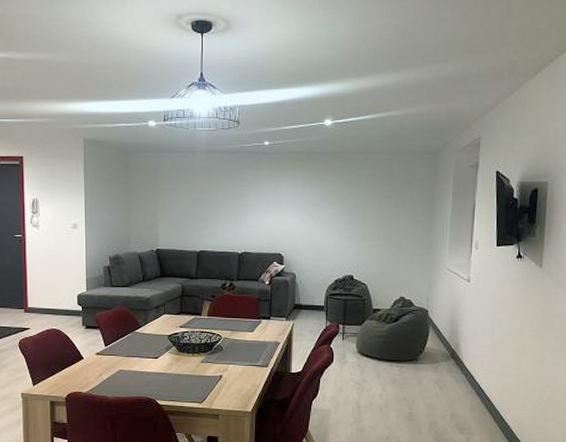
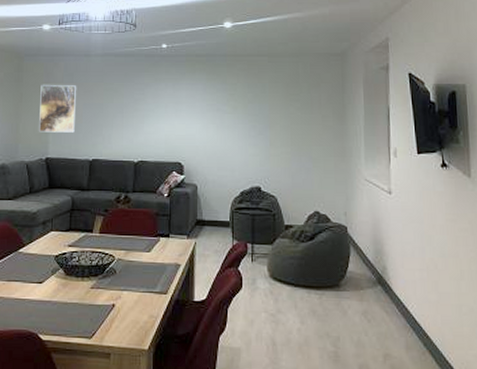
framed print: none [149,180,184,226] -> present [39,84,77,133]

